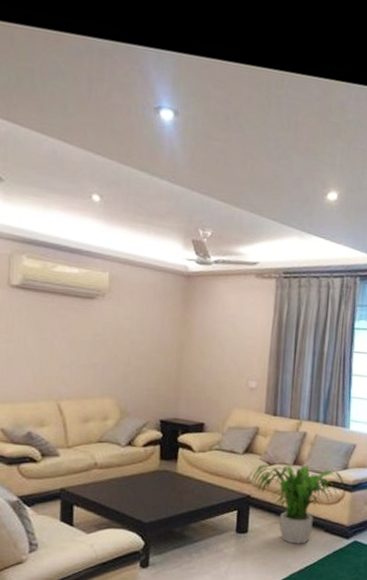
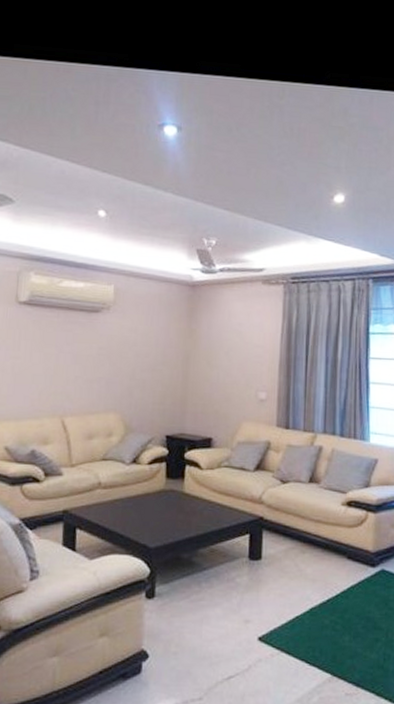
potted plant: present [251,465,344,544] -> none [264,483,367,573]

